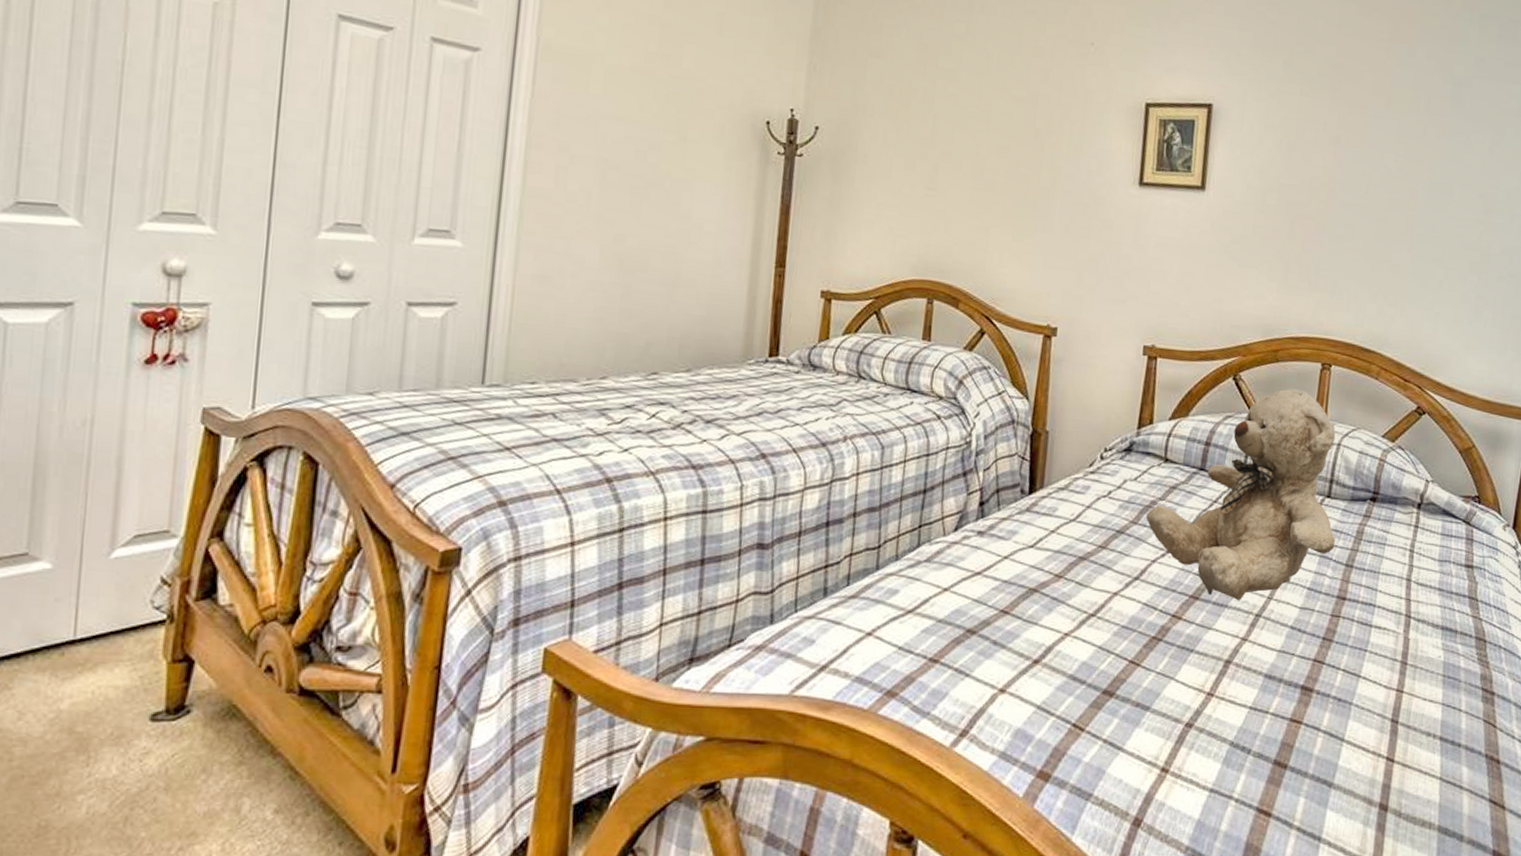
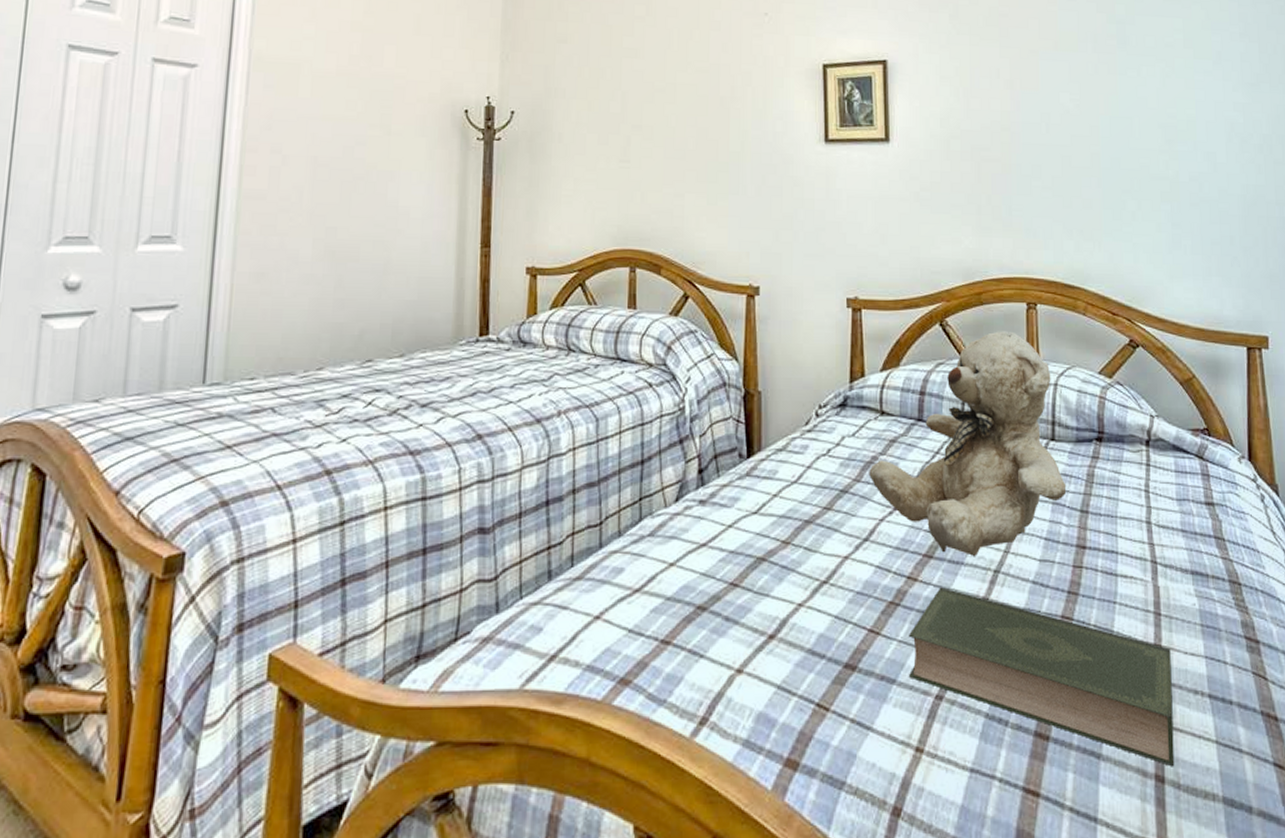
book: none [1163,626,1411,798] -> present [908,587,1175,767]

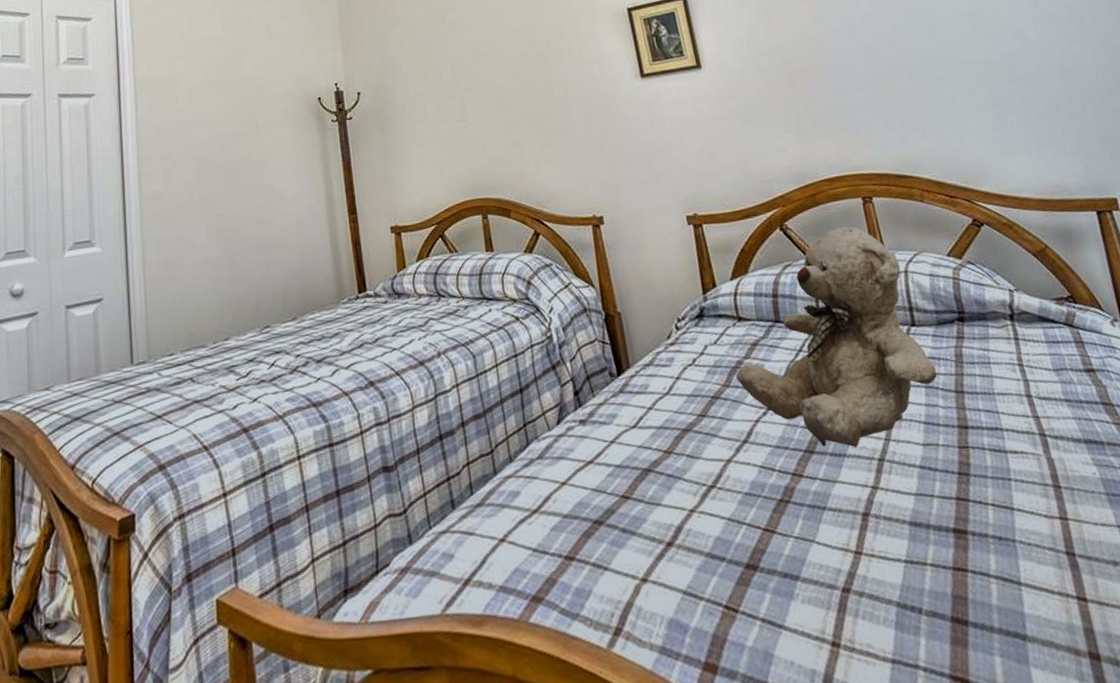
book: present [908,587,1175,767] -> none [803,480,1108,643]

